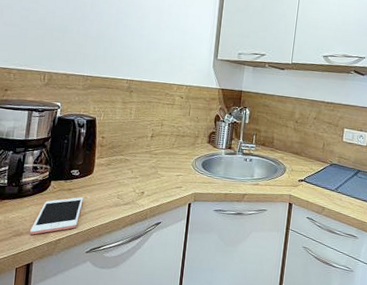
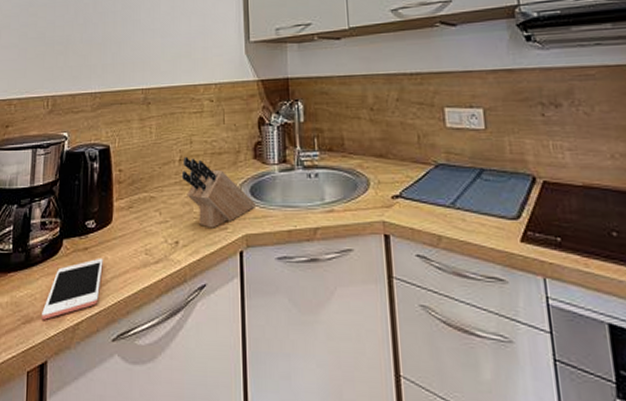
knife block: none [151,134,205,186] -> present [181,156,257,228]

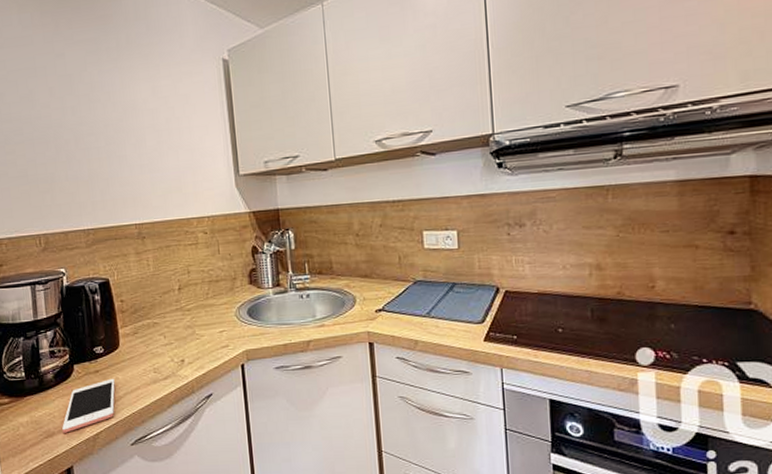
knife block: present [181,156,257,228] -> none [181,285,254,347]

